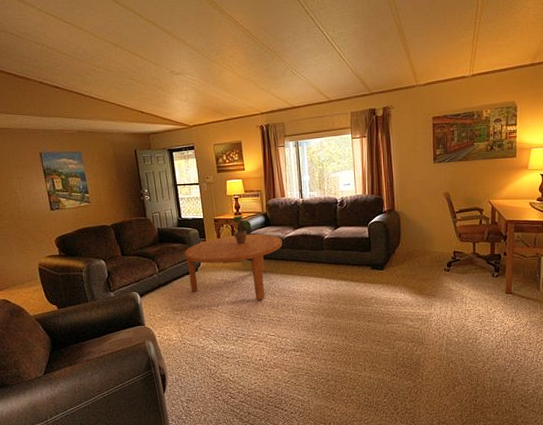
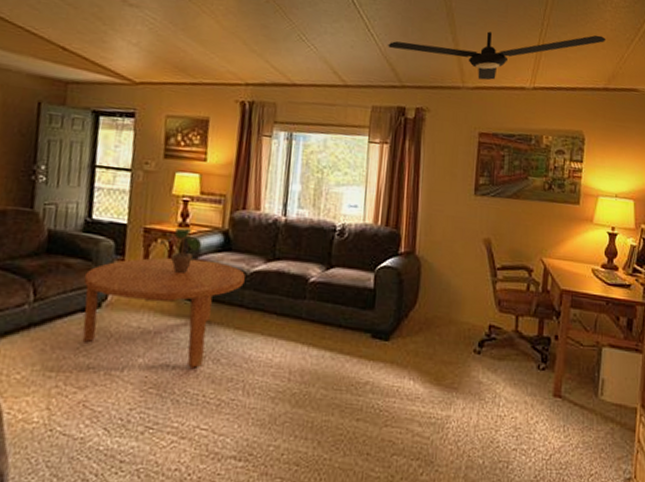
ceiling fan: none [356,22,530,77] -> present [388,31,606,80]

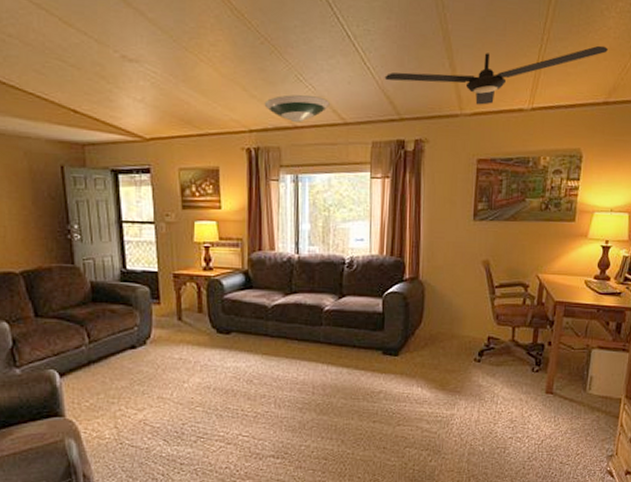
coffee table: present [82,257,245,368] -> none [128,298,267,389]
potted plant: present [160,227,206,273] -> none [189,271,228,311]
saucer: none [263,52,331,81] -> present [264,95,330,123]

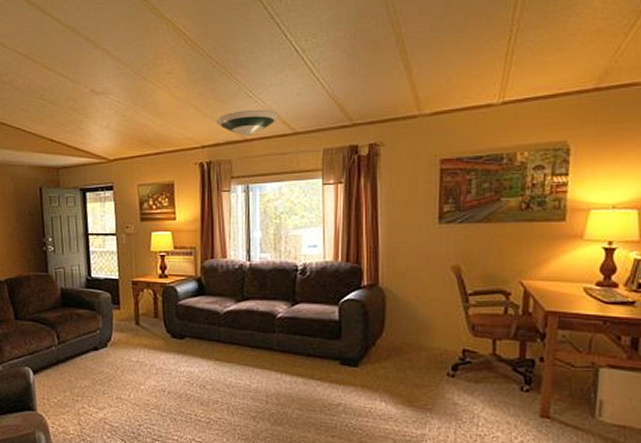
ceiling fan: present [384,45,609,105] -> none [335,29,596,104]

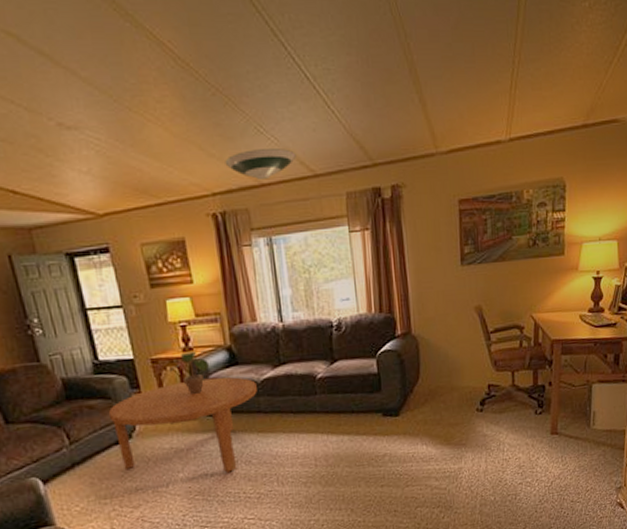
coffee table: none [91,304,219,393] -> present [108,377,257,473]
potted plant: none [146,278,182,316] -> present [169,350,210,394]

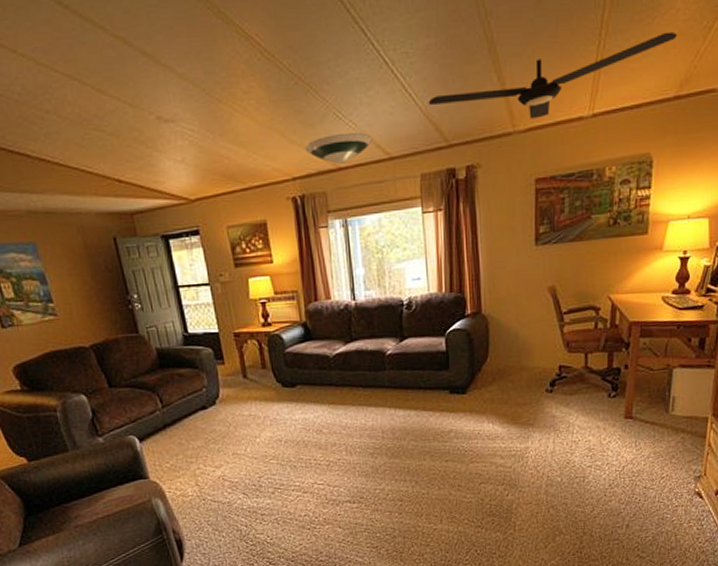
coffee table: present [108,377,257,473] -> none [195,351,330,440]
potted plant: present [169,350,210,394] -> none [250,325,287,366]
ceiling fan: none [351,64,583,141] -> present [428,31,678,119]

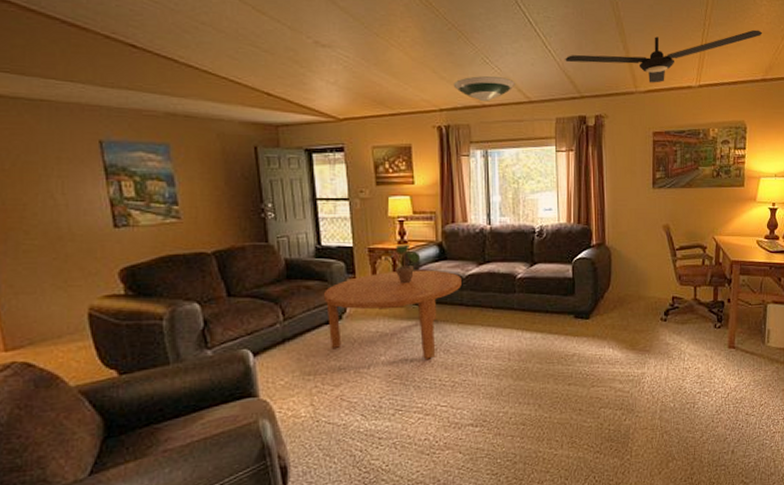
coffee table: none [195,351,330,440] -> present [323,269,461,359]
potted plant: none [250,325,287,366] -> present [384,244,423,283]

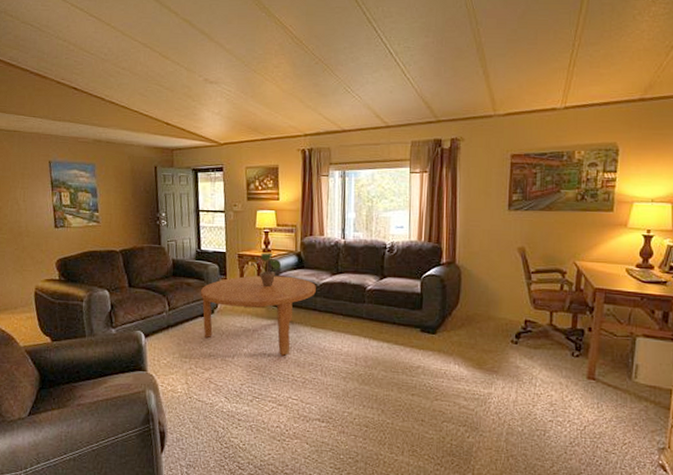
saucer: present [453,76,515,102] -> none [317,104,374,128]
ceiling fan: present [565,29,763,83] -> none [423,47,643,106]

